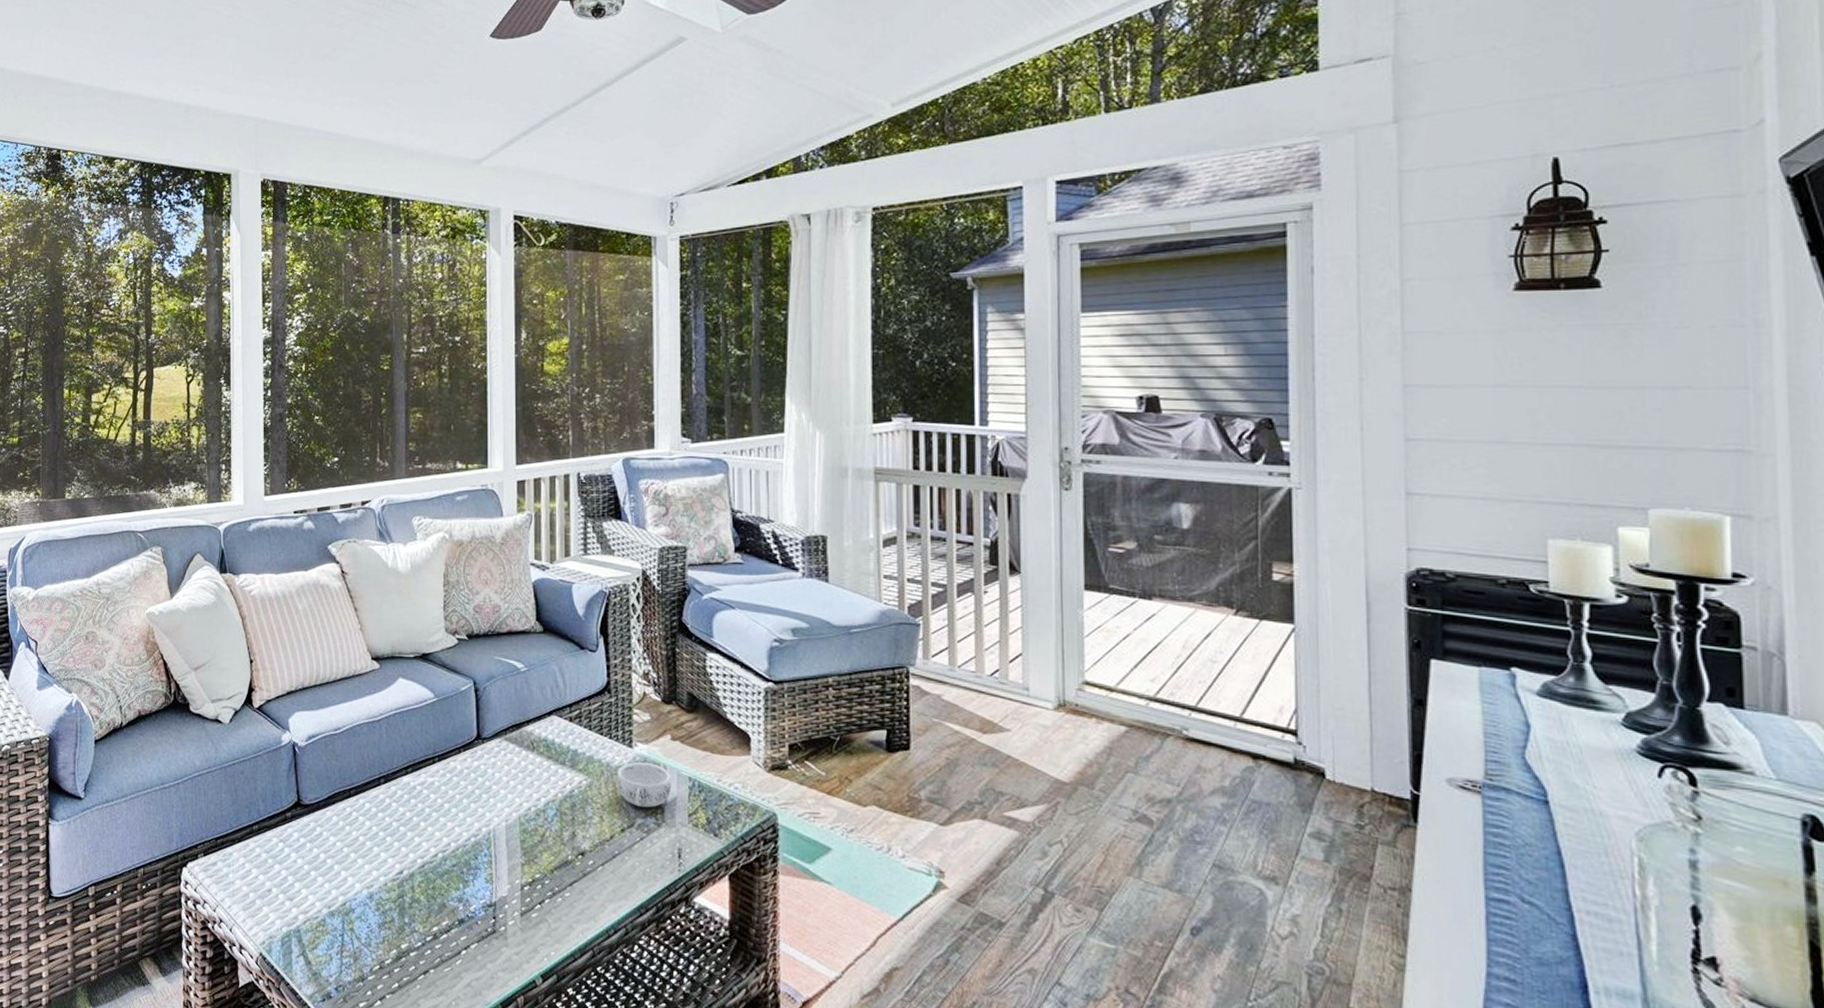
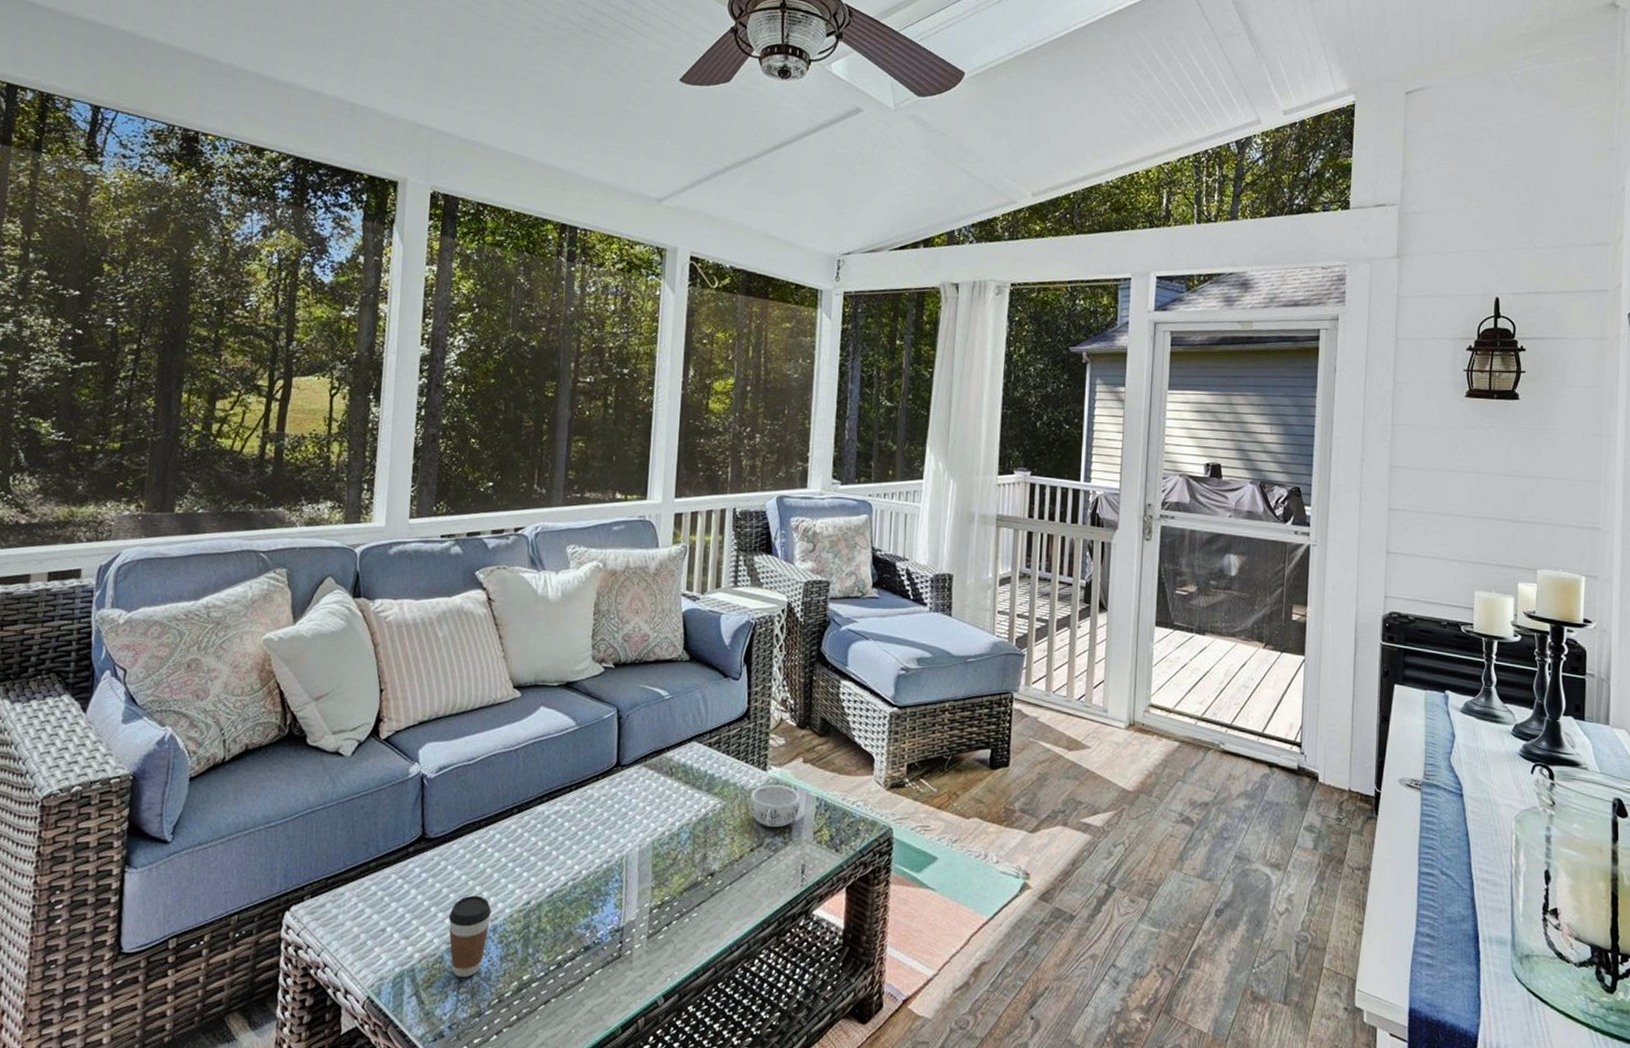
coffee cup: none [327,861,366,942] -> present [448,895,491,977]

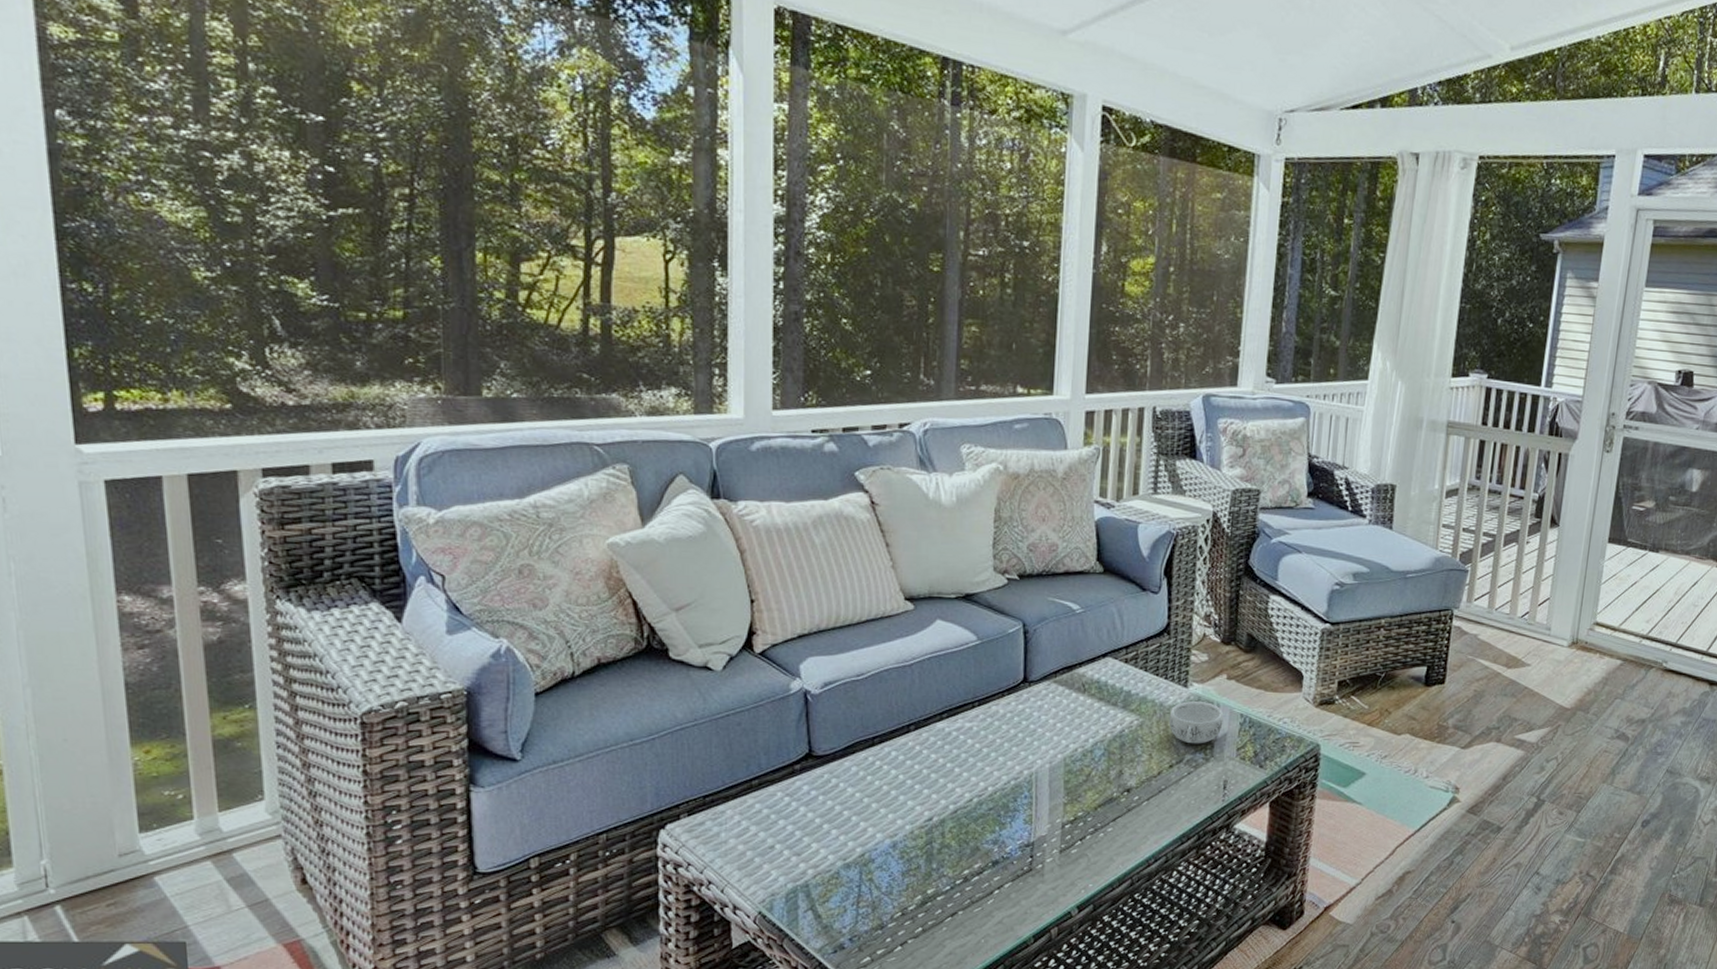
coffee cup: present [448,895,491,977] -> none [843,812,890,892]

